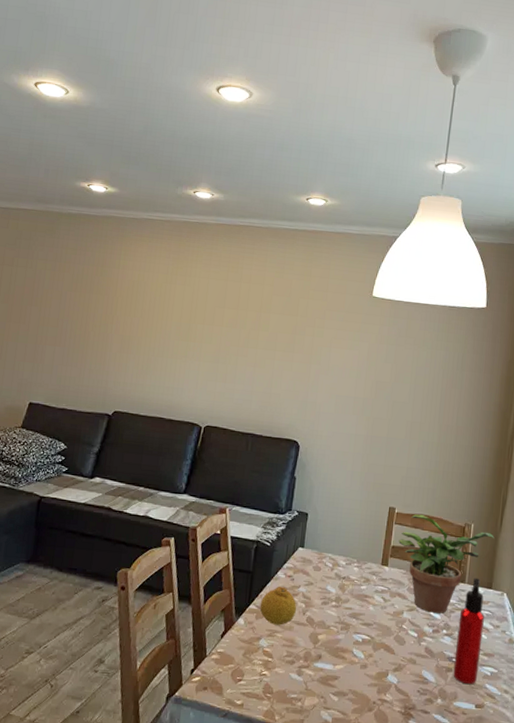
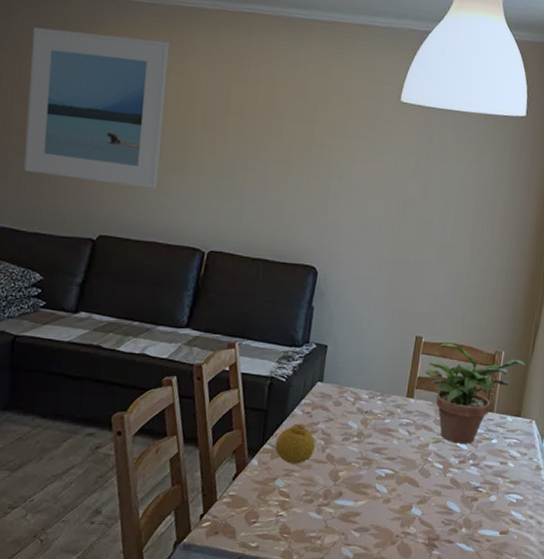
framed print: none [57,241,178,372] -> present [24,26,170,189]
water bottle: present [453,577,484,685] -> none [478,406,512,513]

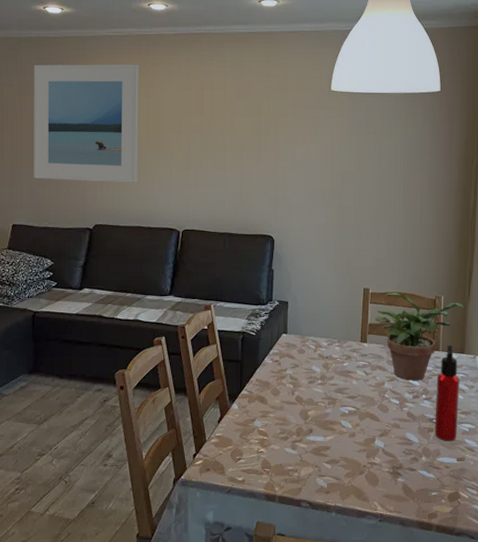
fruit: present [275,423,316,464] -> none [251,371,286,406]
water bottle: none [478,406,512,513] -> present [434,345,459,442]

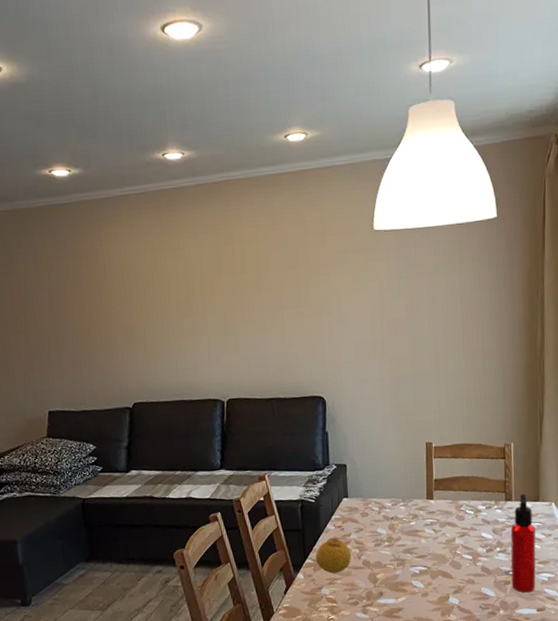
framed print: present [34,64,139,183] -> none [47,223,173,361]
fruit: none [251,371,286,406] -> present [315,537,352,574]
potted plant: present [375,292,464,381] -> none [440,443,536,535]

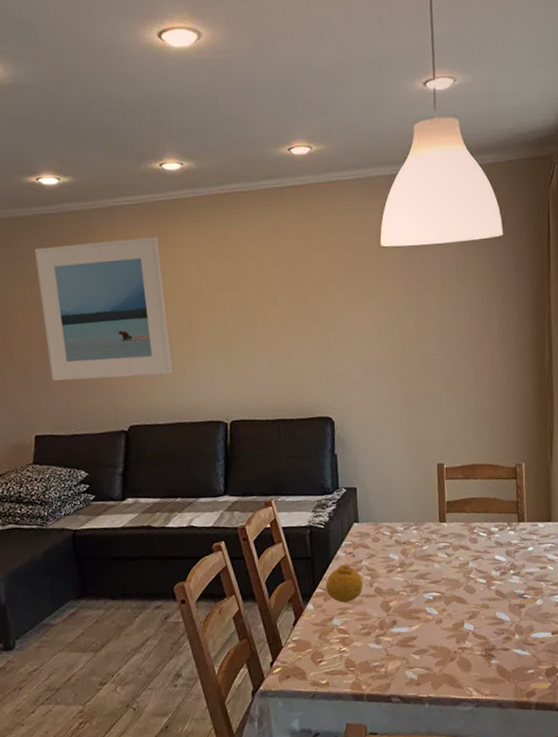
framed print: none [47,223,173,361] -> present [34,236,172,381]
water bottle: present [510,493,536,593] -> none [524,514,550,616]

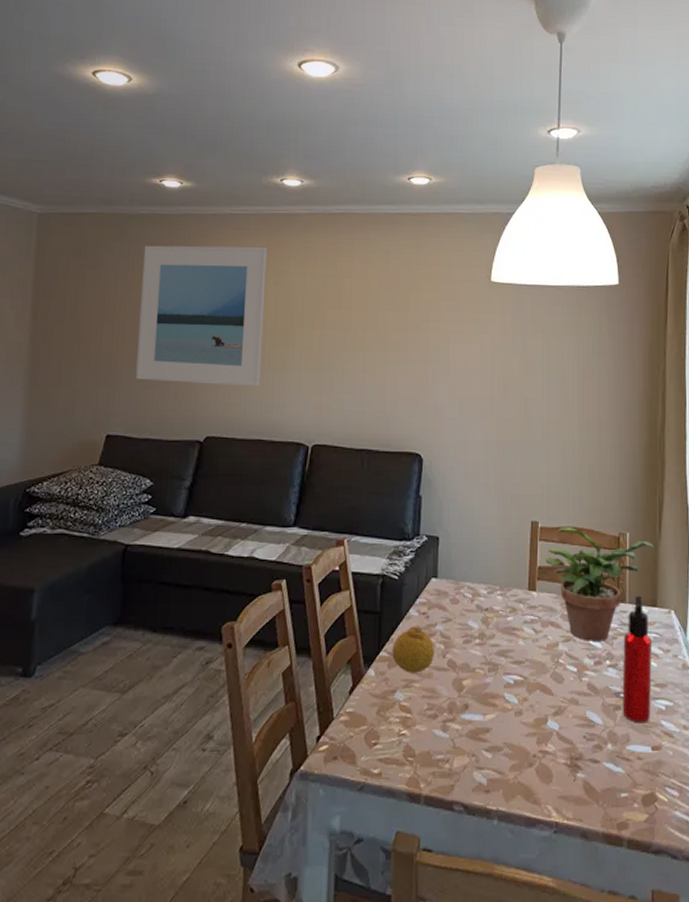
potted plant: none [452,464,547,557] -> present [545,526,654,641]
water bottle: none [524,514,550,616] -> present [622,595,652,723]

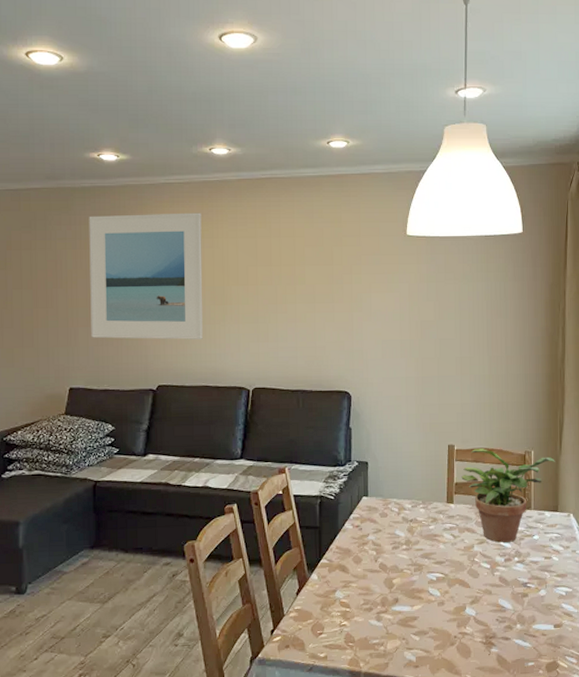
fruit: present [392,626,435,673] -> none [331,537,369,576]
water bottle: present [622,595,652,723] -> none [529,503,554,607]

